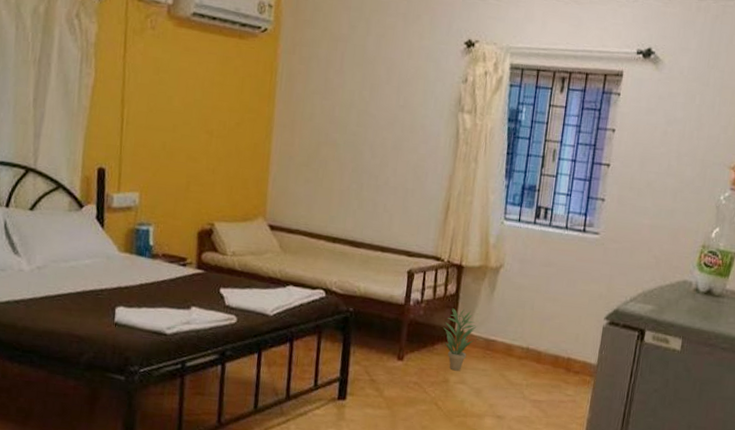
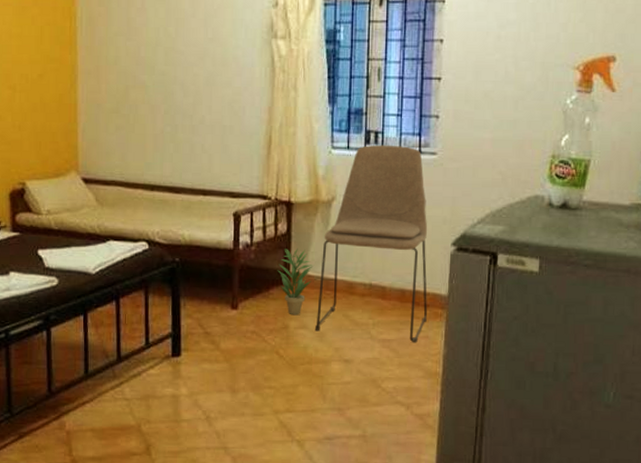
chair: none [473,220,586,406] -> present [315,144,428,343]

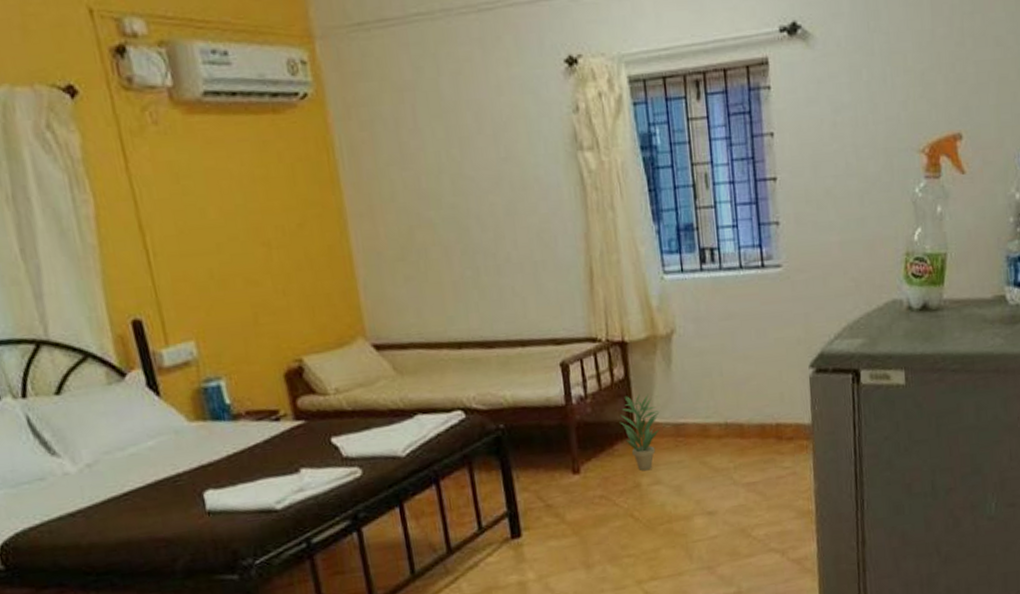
chair: present [315,144,428,343] -> none [667,261,792,484]

